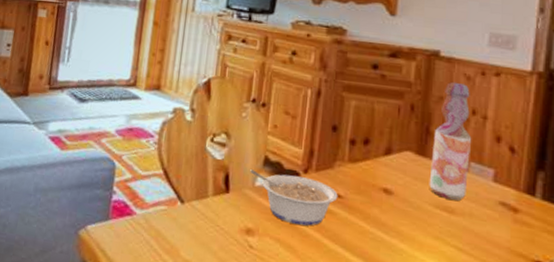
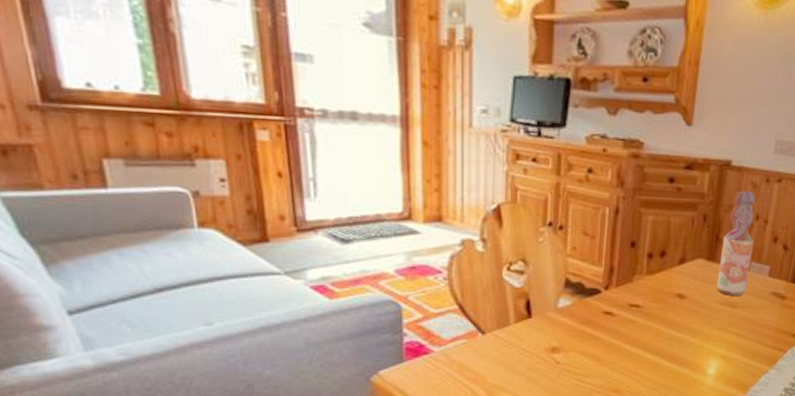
legume: present [250,168,338,226] -> none [551,292,637,336]

